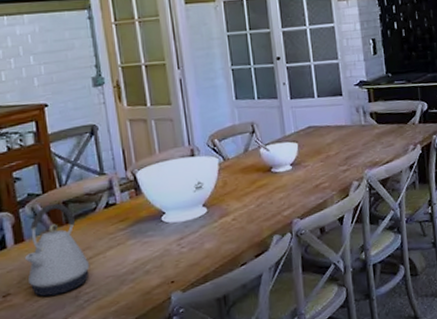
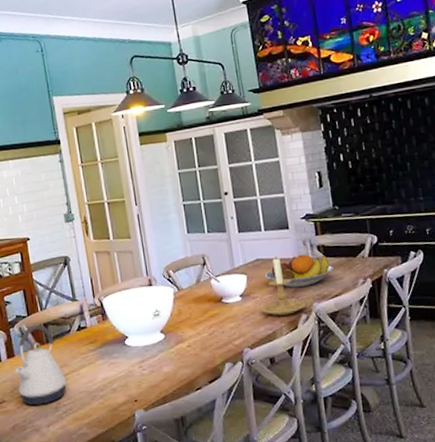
candle holder: none [311,123,365,185] -> present [260,256,314,316]
fruit bowl: none [316,121,385,155] -> present [264,254,334,288]

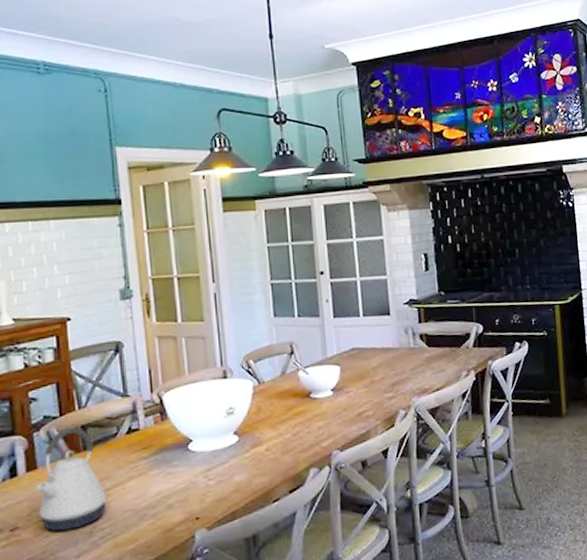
candle holder: present [260,256,314,316] -> none [353,345,414,413]
fruit bowl: present [264,254,334,288] -> none [360,343,436,381]

